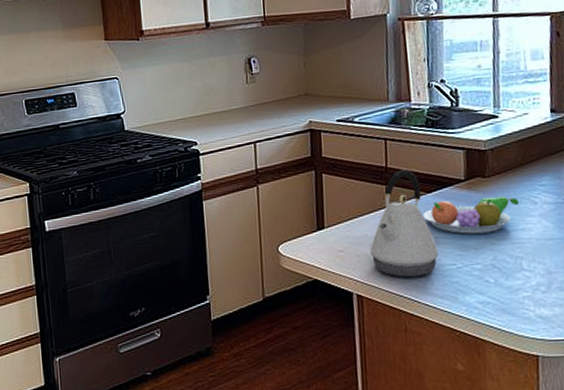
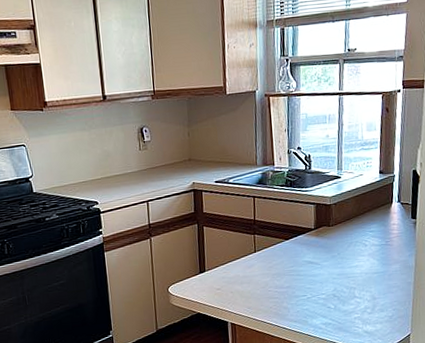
kettle: present [370,170,439,278] -> none [241,221,294,308]
fruit bowl: present [423,196,520,234] -> none [282,240,354,272]

